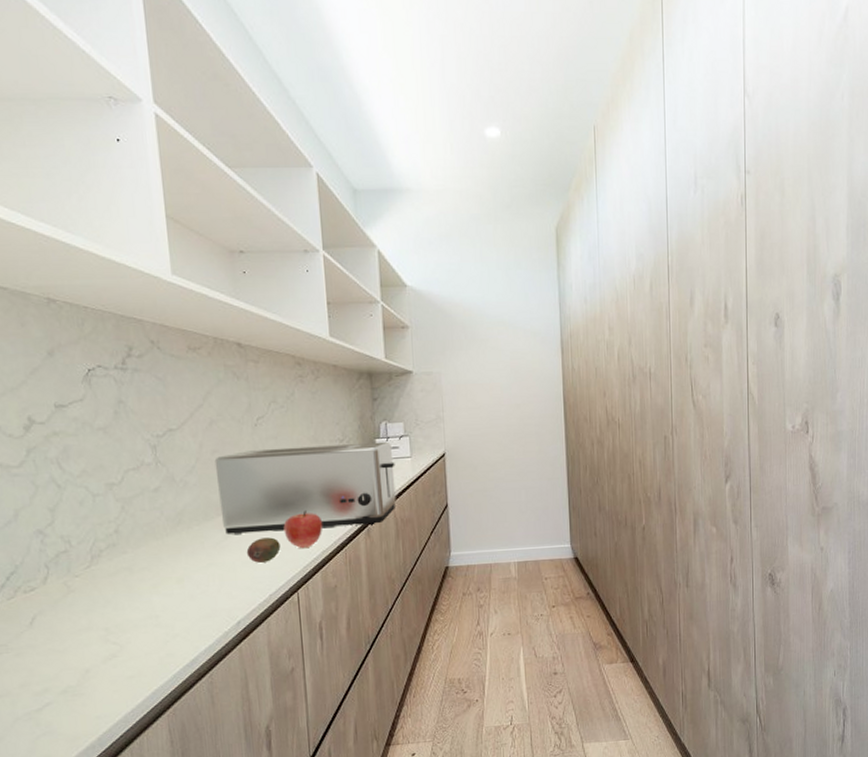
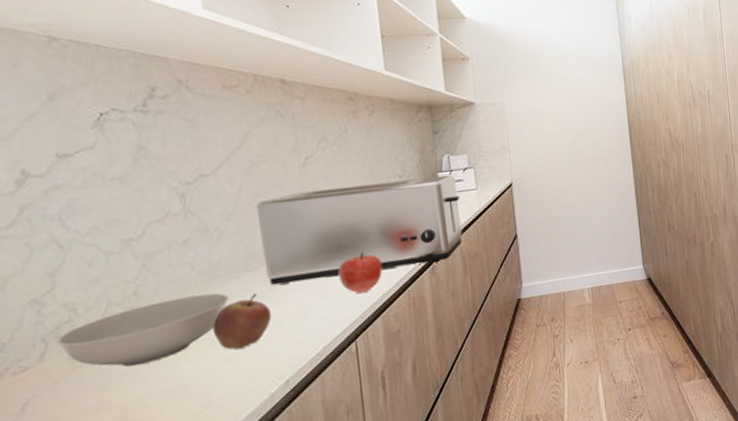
bowl: none [56,537,191,595] -> present [57,293,229,367]
fruit: none [177,541,227,589] -> present [212,293,272,350]
fruit: present [246,537,281,563] -> none [295,284,335,314]

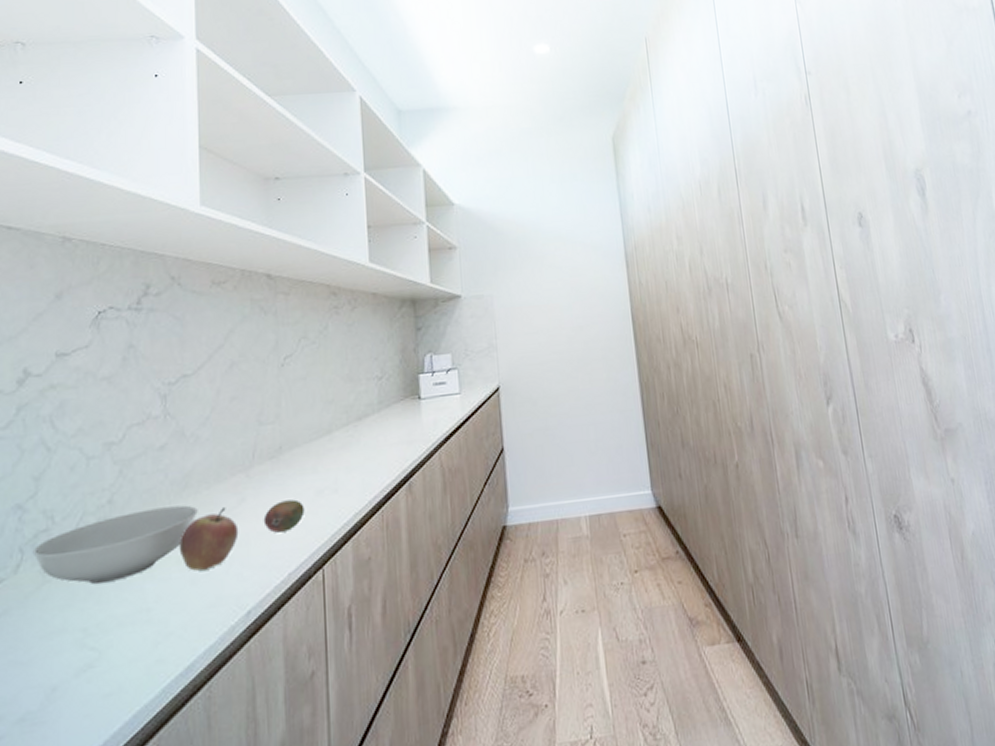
toaster: present [256,174,462,286] -> none [233,376,443,499]
fruit: none [295,284,335,314] -> present [263,499,305,533]
fruit: present [337,252,383,294] -> none [309,464,357,513]

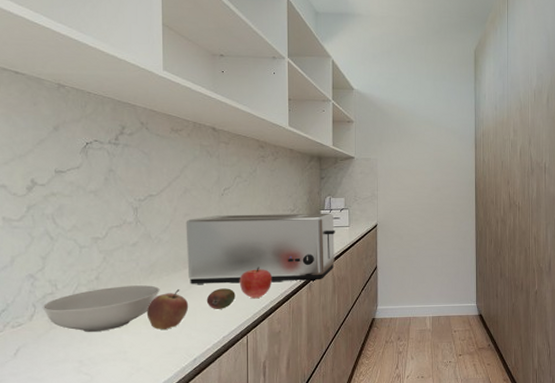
toaster: none [233,376,443,499] -> present [186,213,336,284]
fruit: none [309,464,357,513] -> present [239,267,273,299]

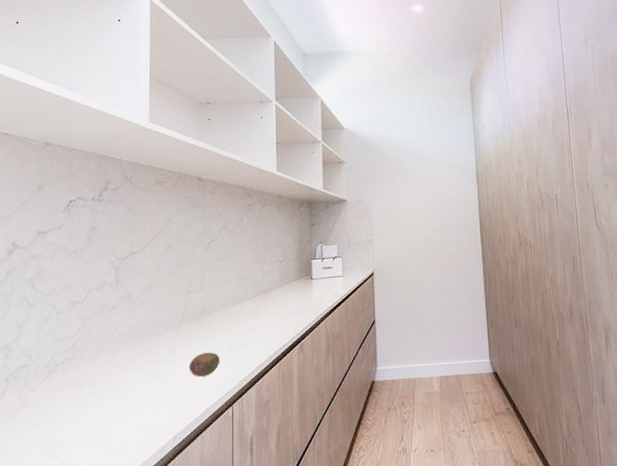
bowl: present [42,285,160,332] -> none [15,352,139,408]
fruit: present [146,289,189,330] -> none [124,355,170,403]
toaster: present [186,213,336,284] -> none [168,262,329,349]
fruit: present [239,267,273,299] -> none [224,326,261,364]

